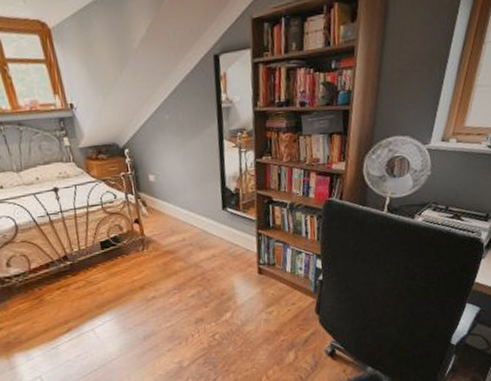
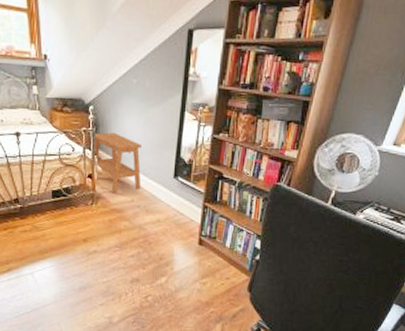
side table: none [134,172,191,236] -> present [94,132,143,194]

